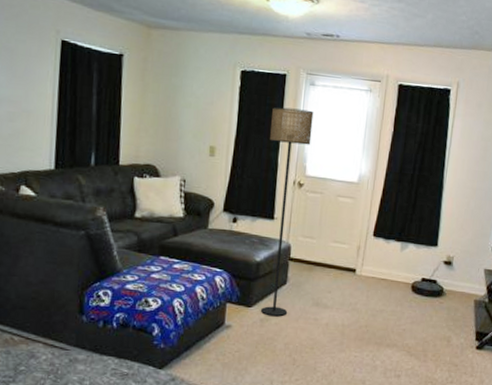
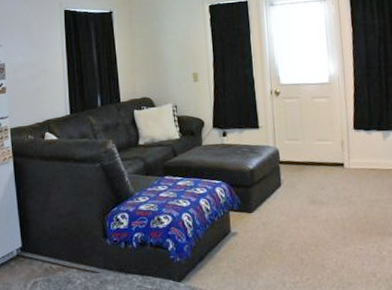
floor lamp: present [261,107,314,317] -> none [241,27,287,219]

